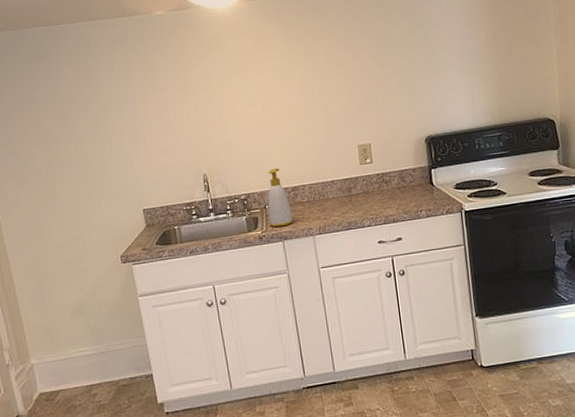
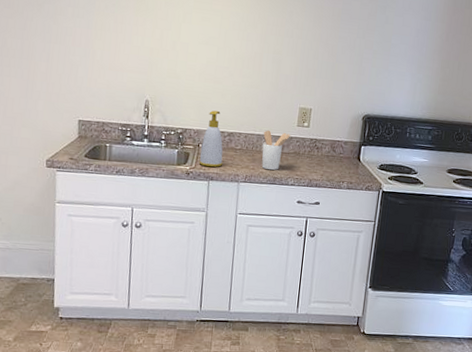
utensil holder: none [327,174,356,216] -> present [261,130,291,170]

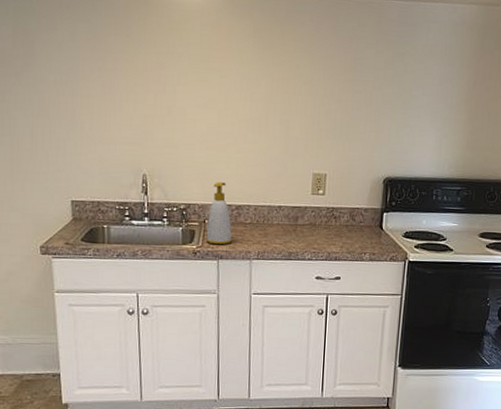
utensil holder: present [261,130,291,170] -> none [274,200,305,244]

